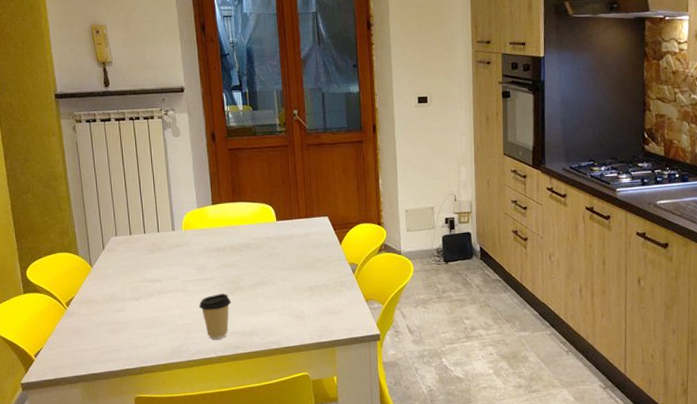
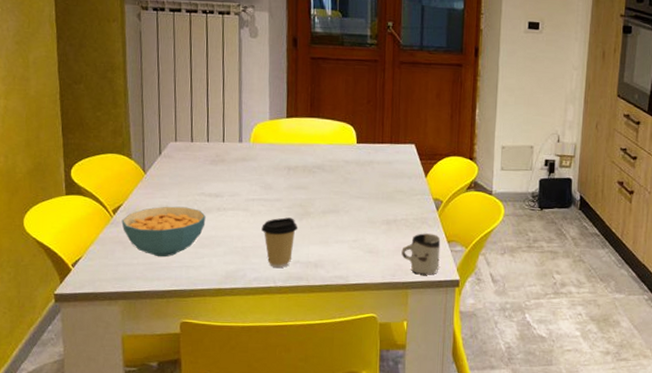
cereal bowl: none [75,293,149,341] -> present [121,206,206,258]
cup: none [325,295,361,333] -> present [401,233,441,275]

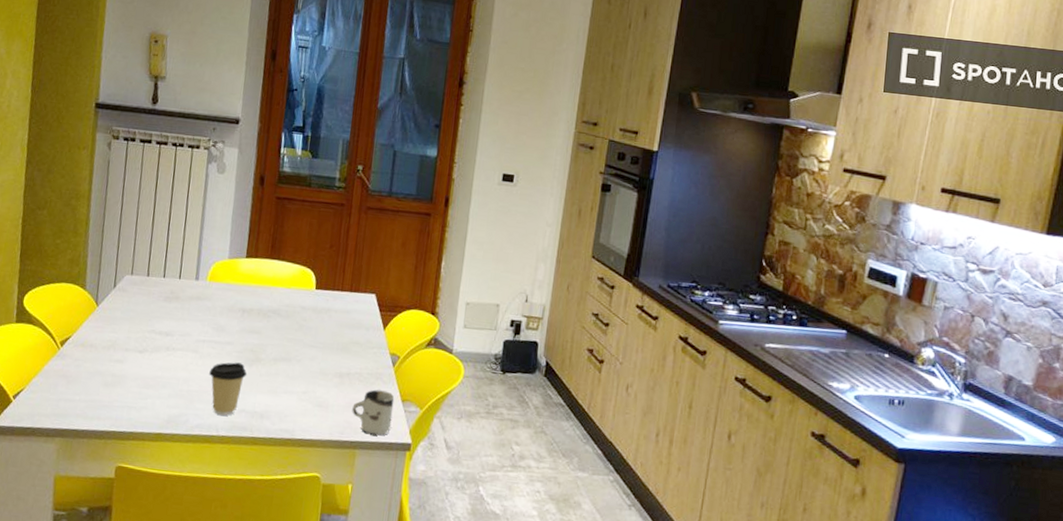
cereal bowl: present [121,206,206,258] -> none [68,341,154,396]

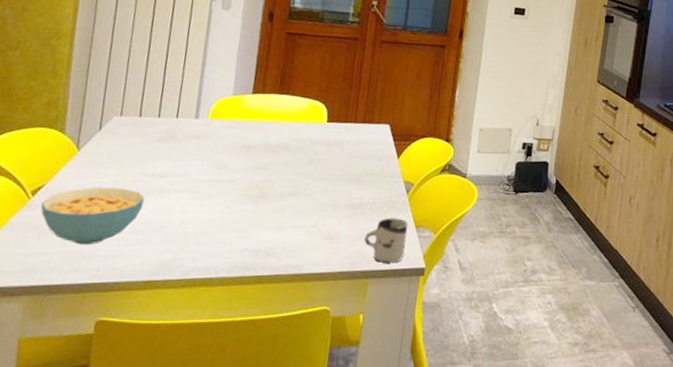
cereal bowl: none [68,341,154,396] -> present [40,187,145,245]
coffee cup: present [209,362,247,416] -> none [208,200,252,256]

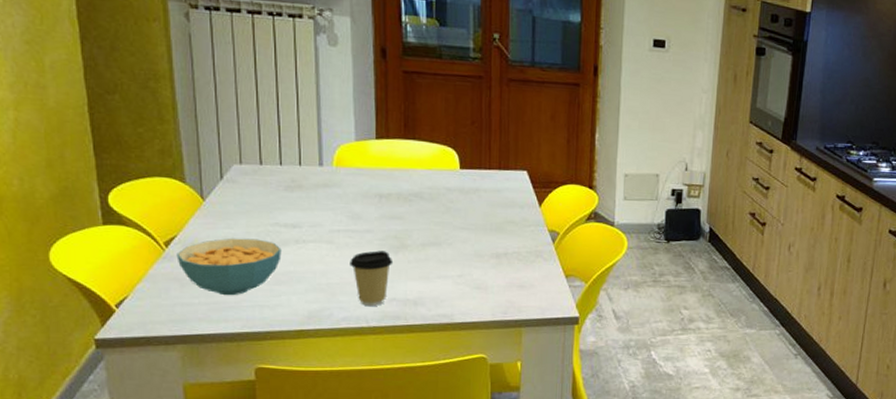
coffee cup: none [208,200,252,256] -> present [350,250,394,306]
cup: present [364,218,409,263] -> none [513,267,558,312]

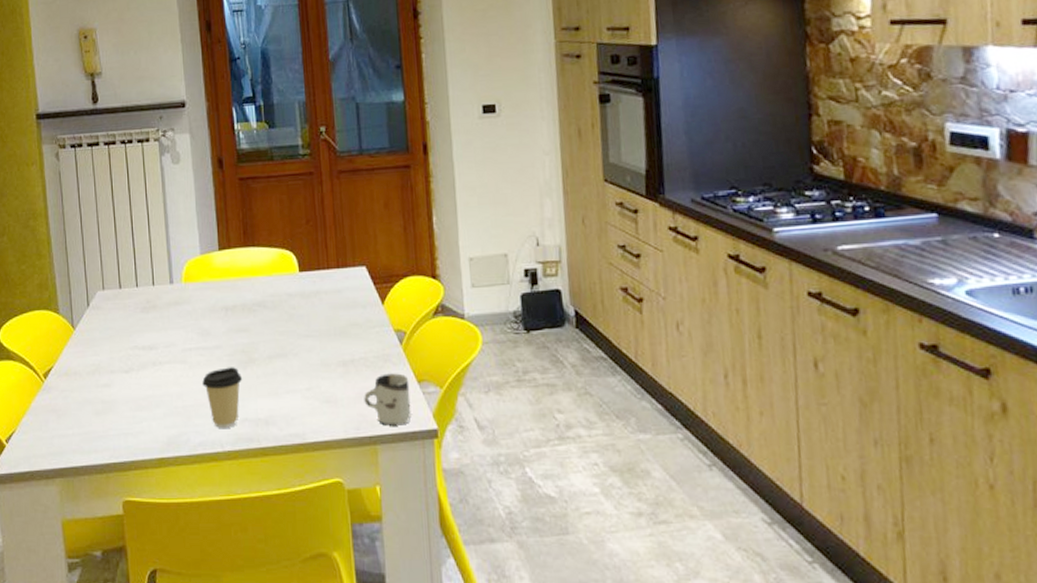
cereal bowl: present [176,238,282,296] -> none [53,364,141,425]
cup: none [513,267,558,312] -> present [364,373,412,426]

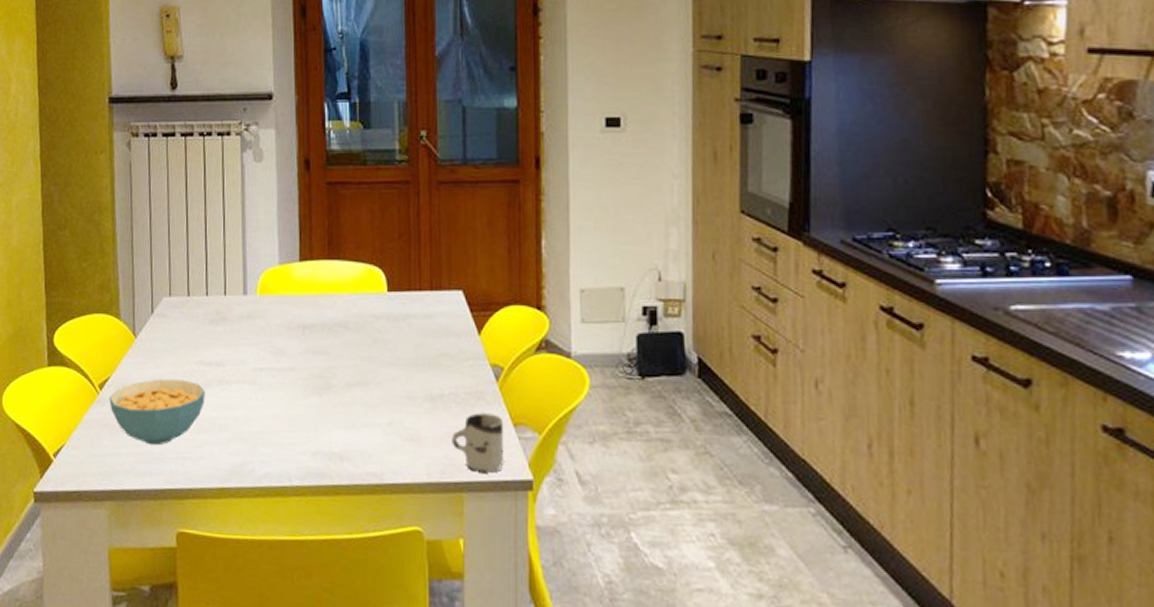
cereal bowl: none [53,364,141,425] -> present [109,379,206,446]
coffee cup: present [202,367,243,428] -> none [272,392,318,460]

